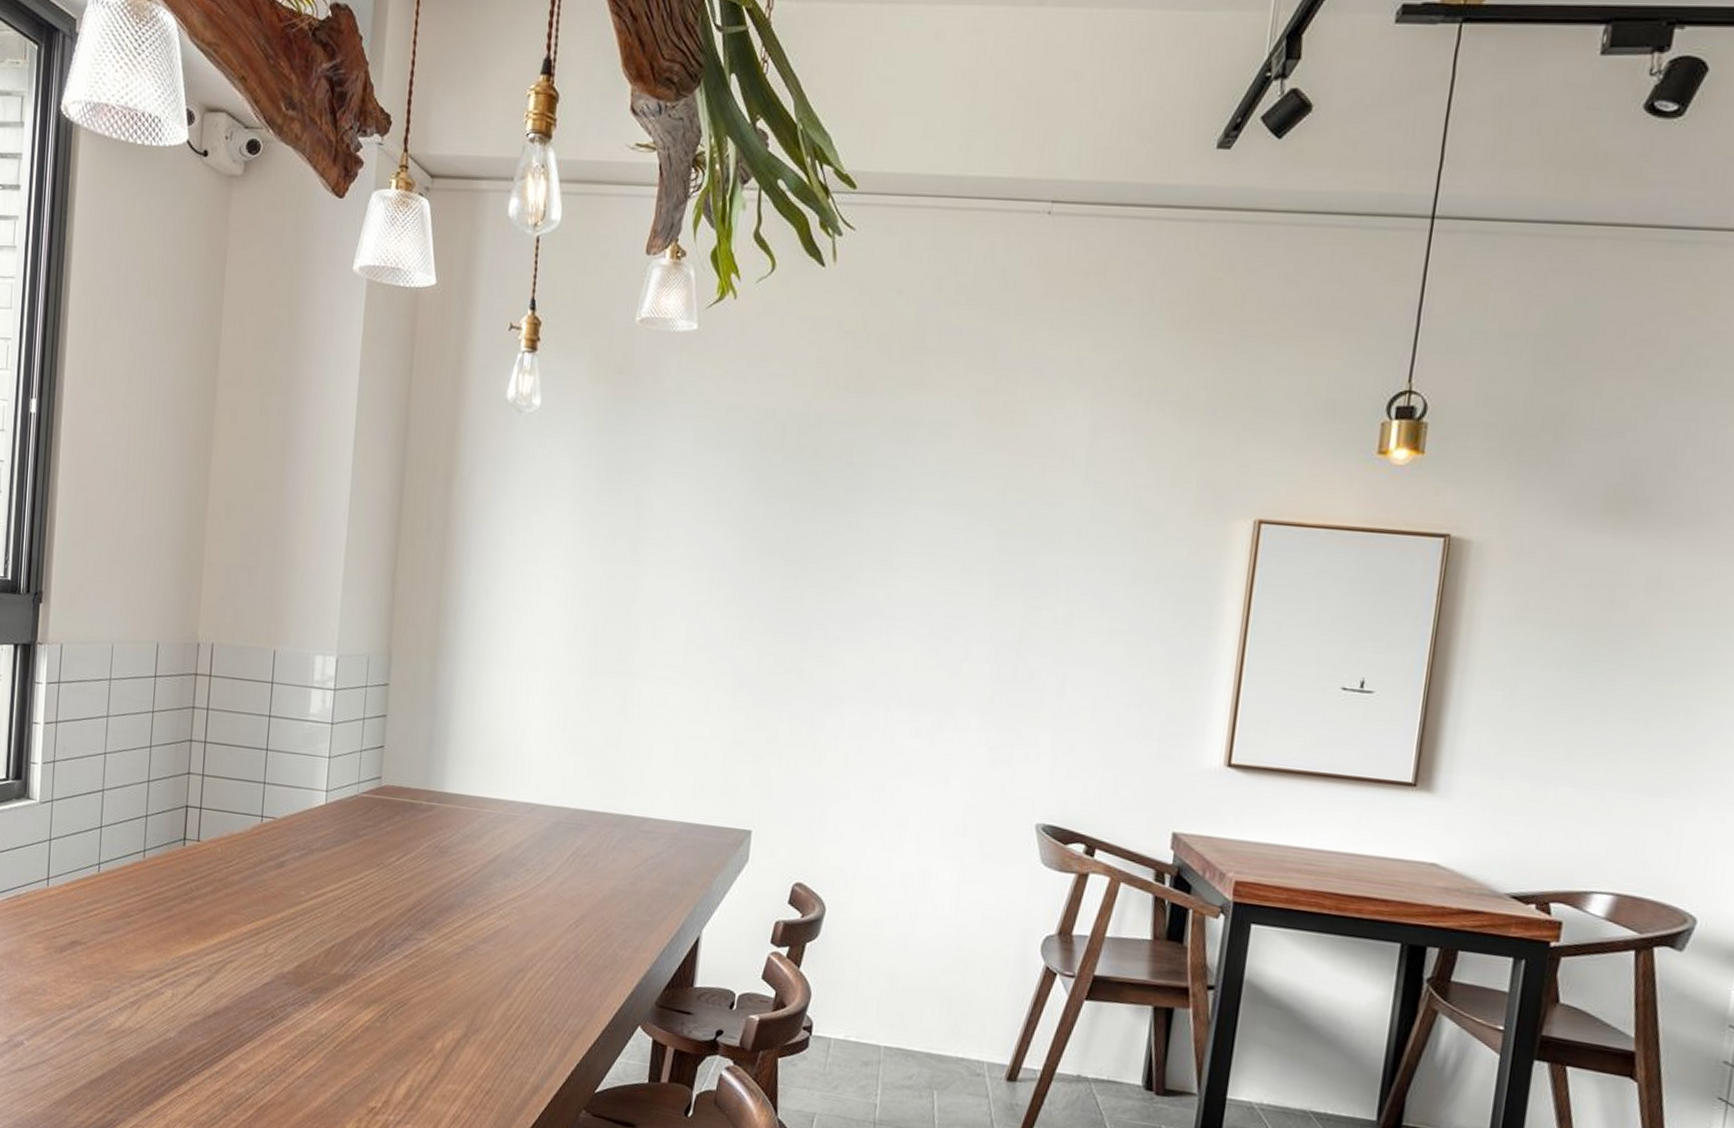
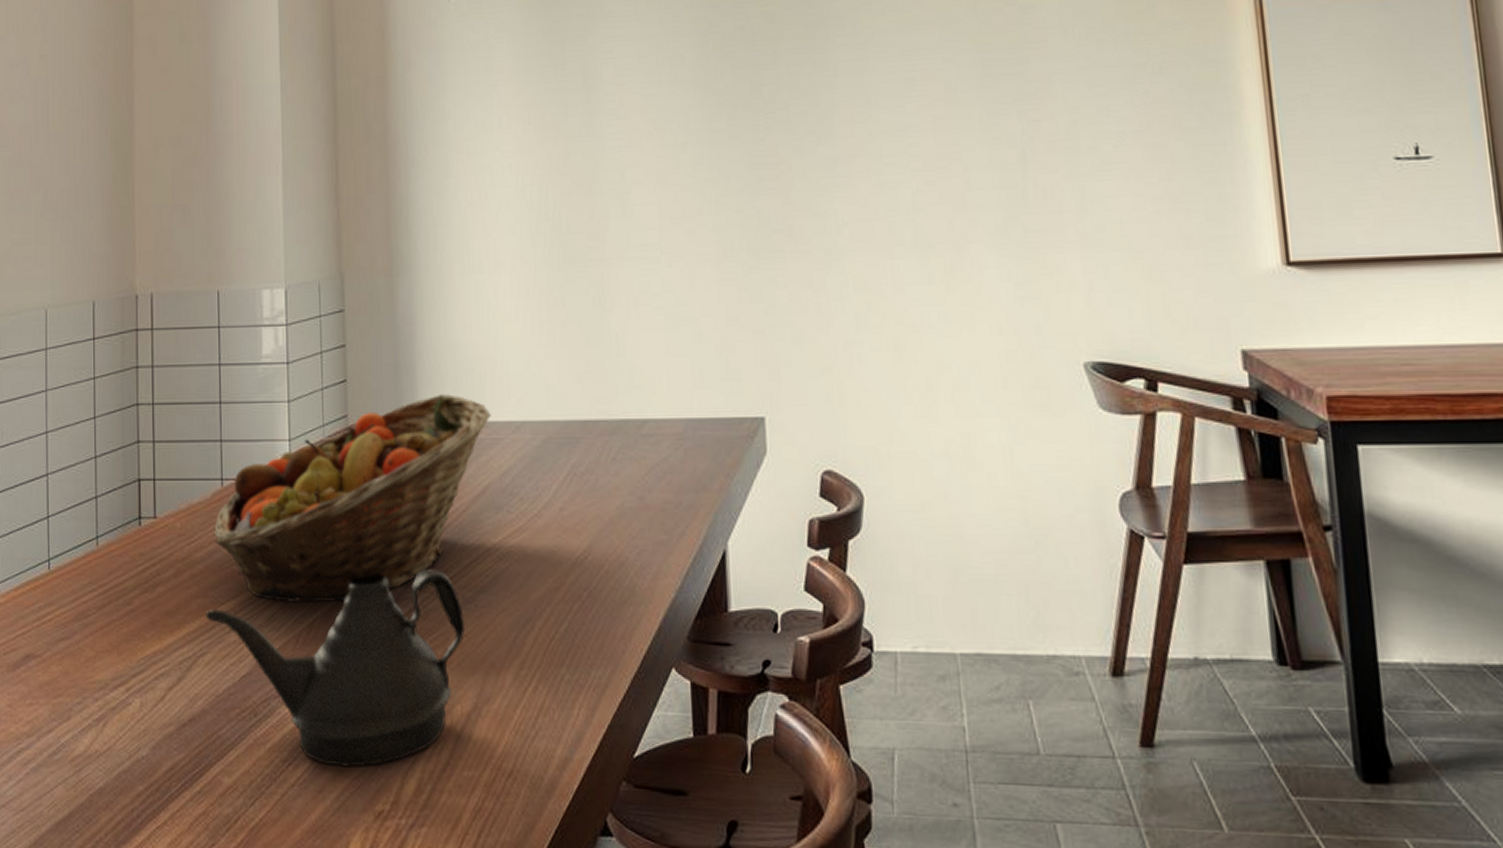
teapot: none [236,914,465,1071] -> present [205,568,466,767]
fruit basket: none [250,770,510,935] -> present [213,394,491,603]

